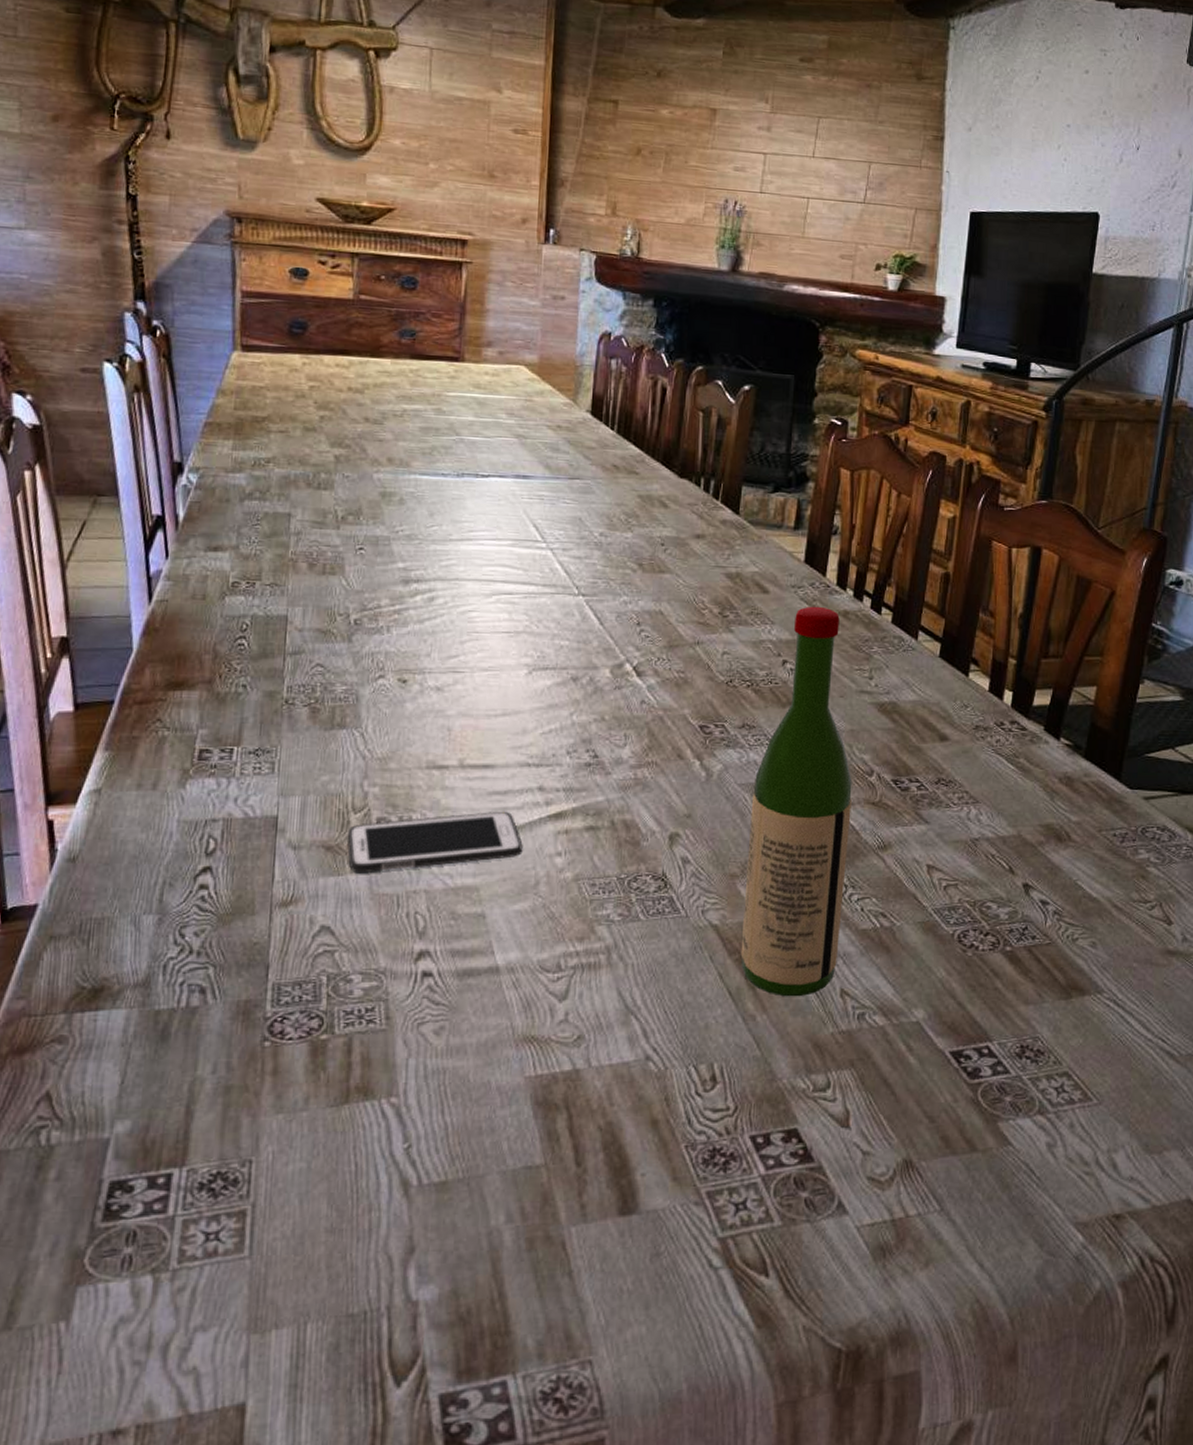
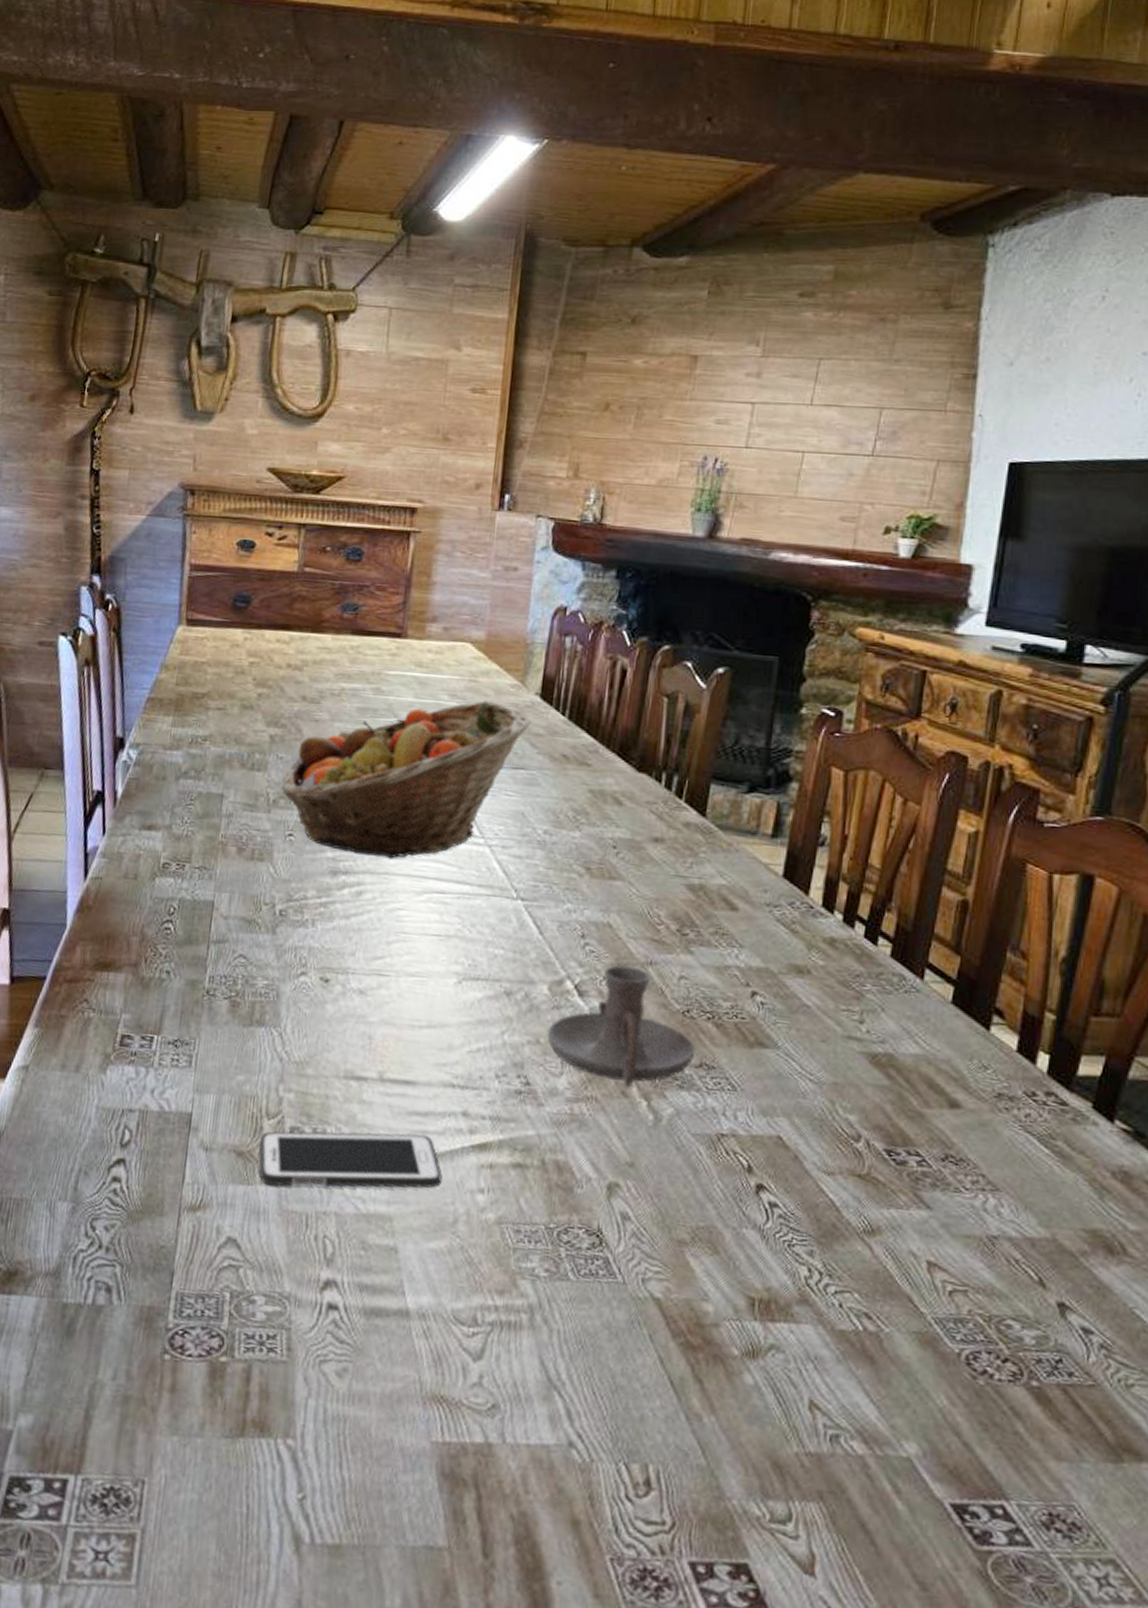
fruit basket: none [348,418,584,566] -> present [280,700,532,859]
candle holder: none [611,646,739,751] -> present [547,964,696,1088]
wine bottle: present [740,606,852,997] -> none [686,929,833,1402]

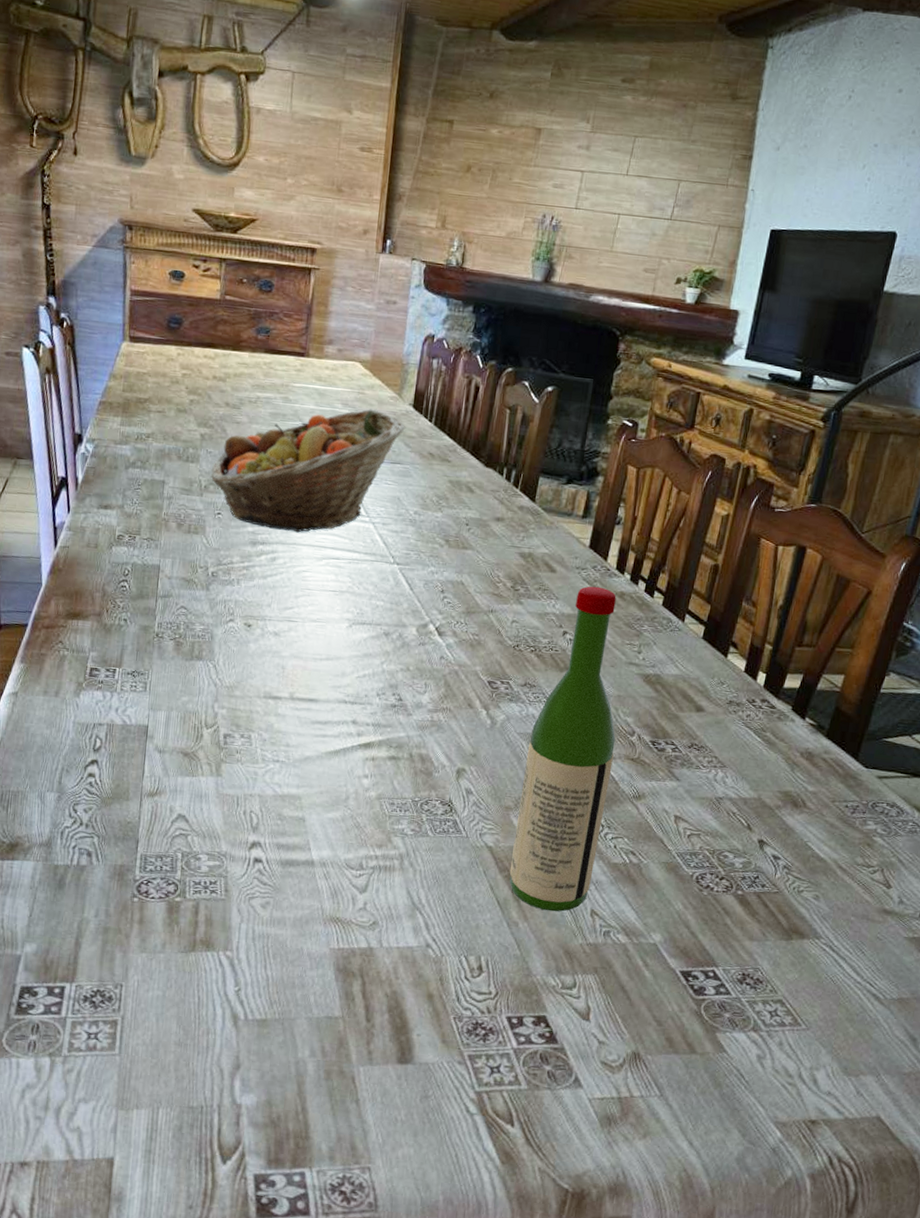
cell phone: present [258,1131,443,1189] -> none [200,736,338,777]
candle holder: present [547,964,696,1088] -> none [415,612,522,701]
wine bottle: none [686,929,833,1402] -> present [509,586,617,912]

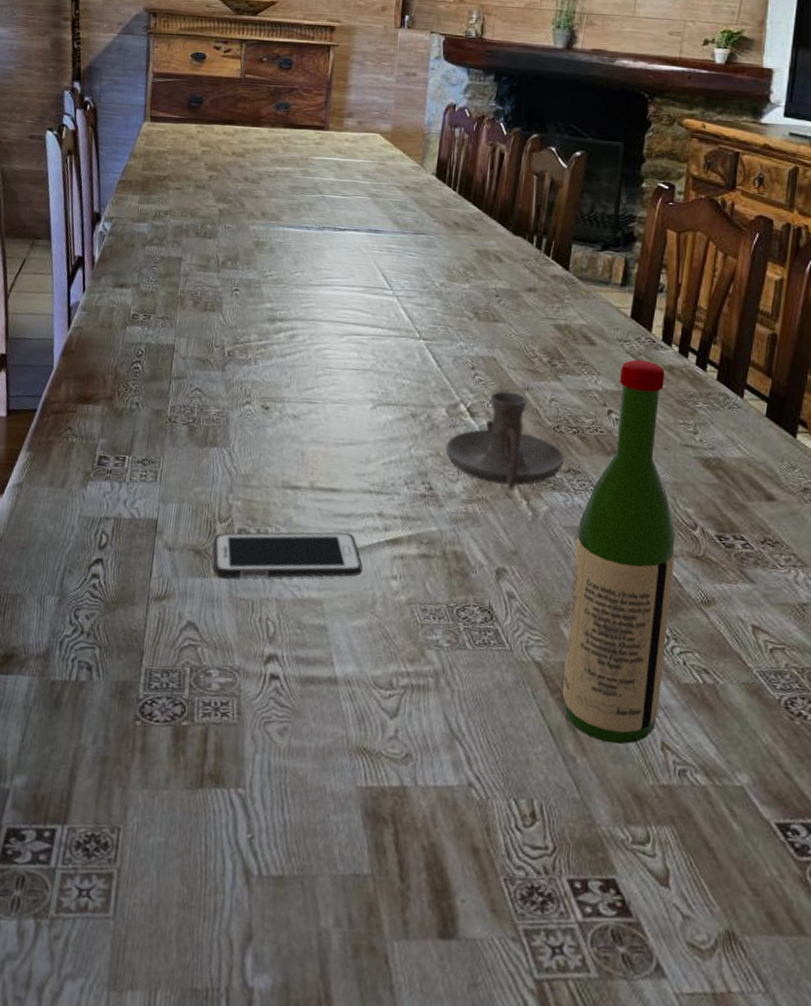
cell phone: none [200,736,338,777] -> present [212,531,363,578]
fruit basket: present [210,409,406,533] -> none [228,179,430,308]
candle holder: none [415,612,522,701] -> present [445,390,565,490]

